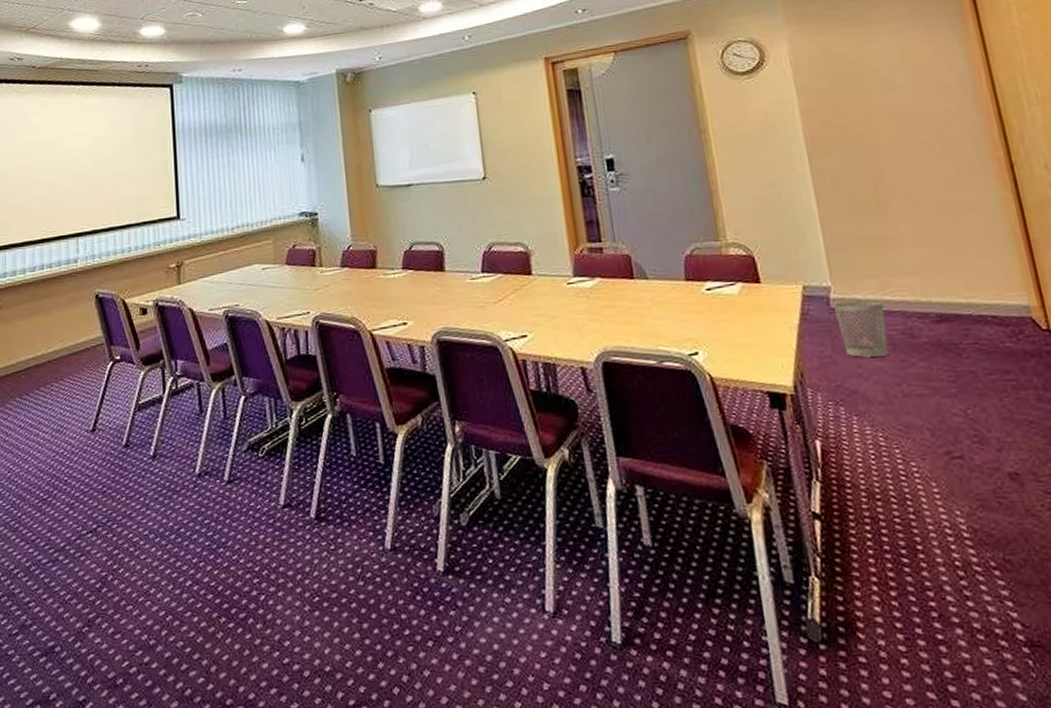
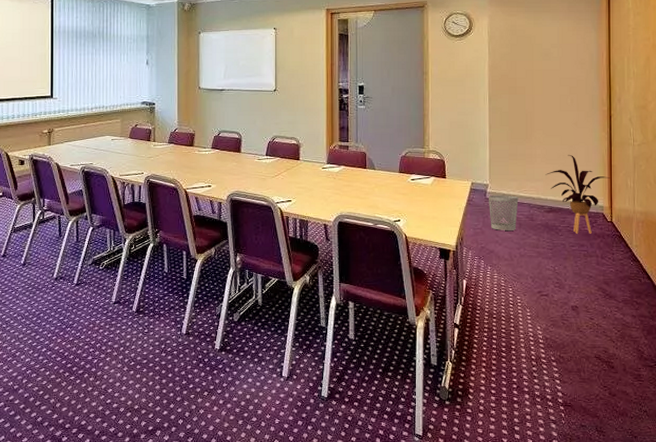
house plant: none [921,229,1033,354] -> present [545,154,611,234]

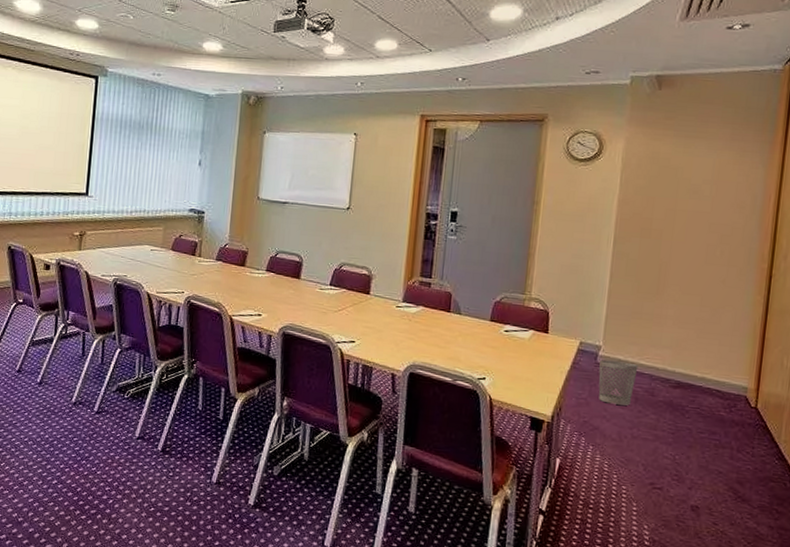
house plant: present [545,154,611,234] -> none [676,319,762,420]

